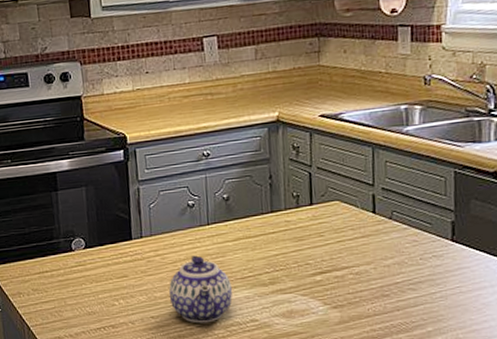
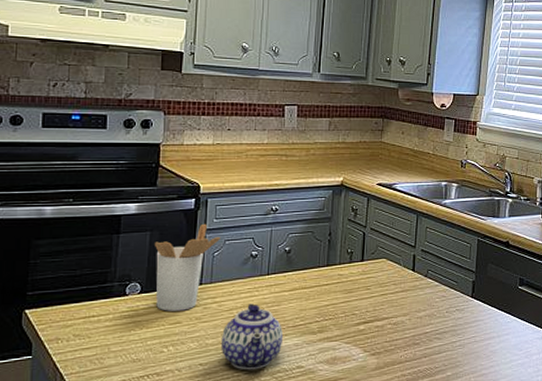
utensil holder: none [91,175,154,265] -> present [155,223,220,311]

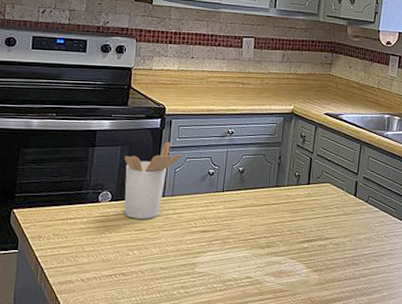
teapot: present [220,303,282,370] -> none [179,217,234,277]

